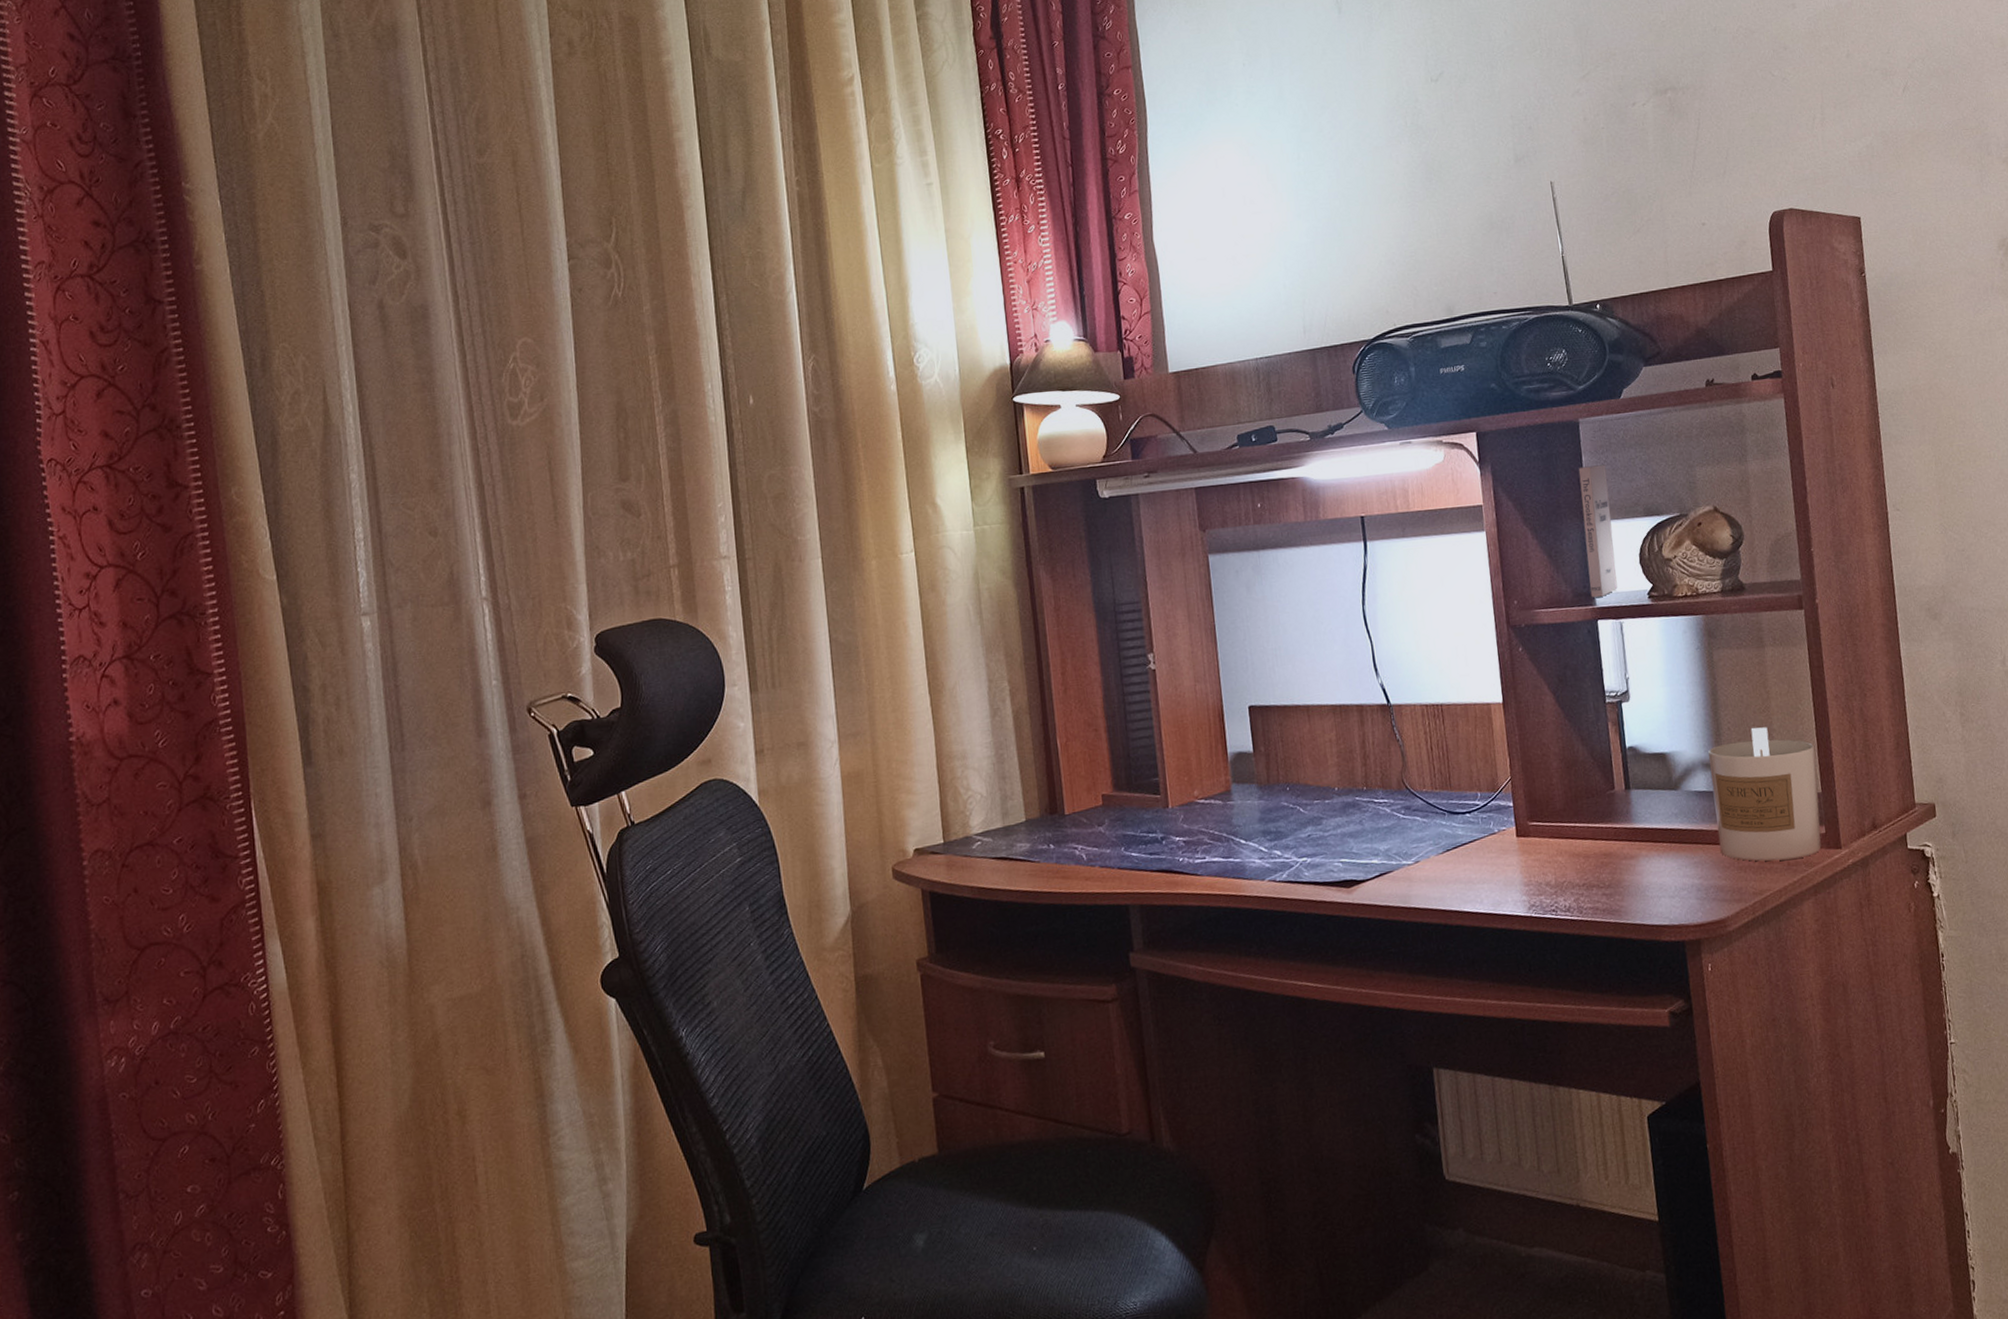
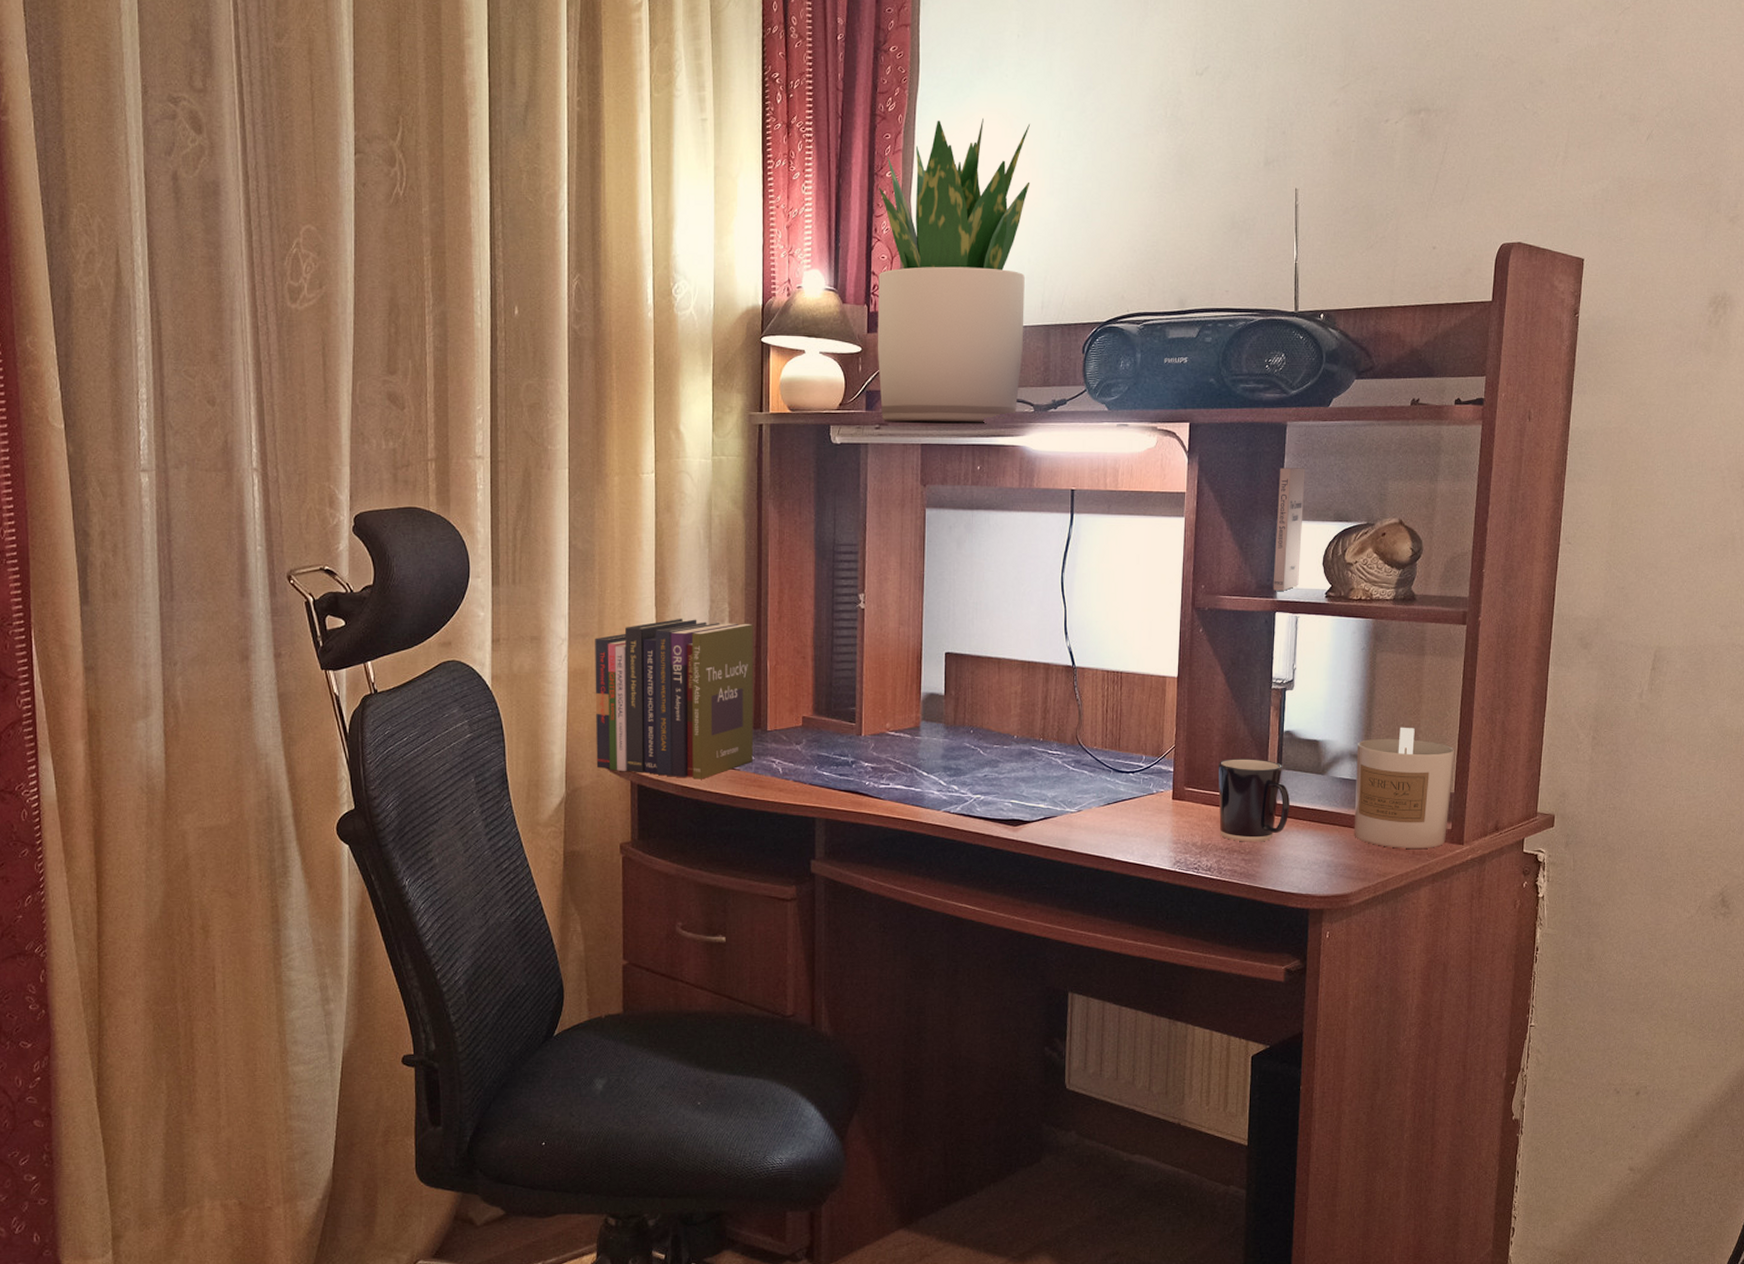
books: none [867,700,1053,880] -> present [595,619,753,779]
planter: none [1119,149,1292,470] -> present [877,117,1030,425]
mug: none [1560,781,1647,875] -> present [1218,759,1290,842]

